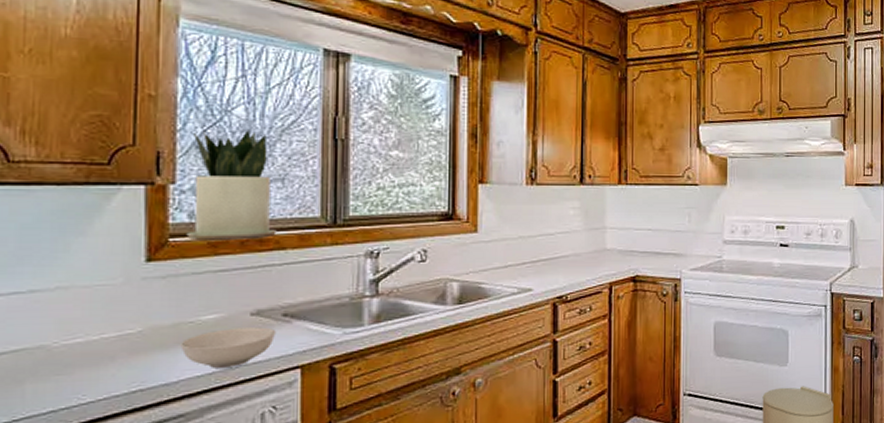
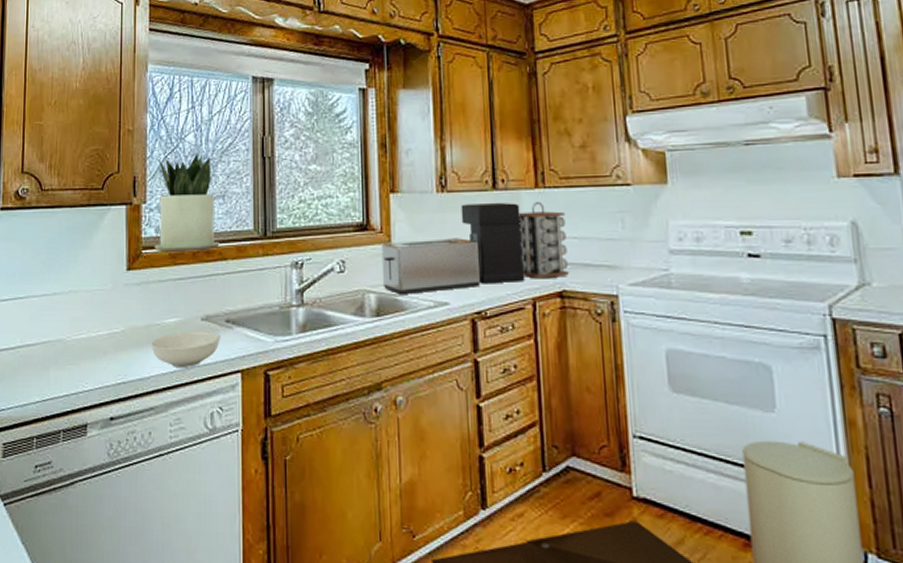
toaster: none [466,228,564,282] -> present [381,238,481,294]
coffee maker: none [549,196,604,271] -> present [461,202,525,284]
spice rack: none [601,197,642,266] -> present [518,202,569,279]

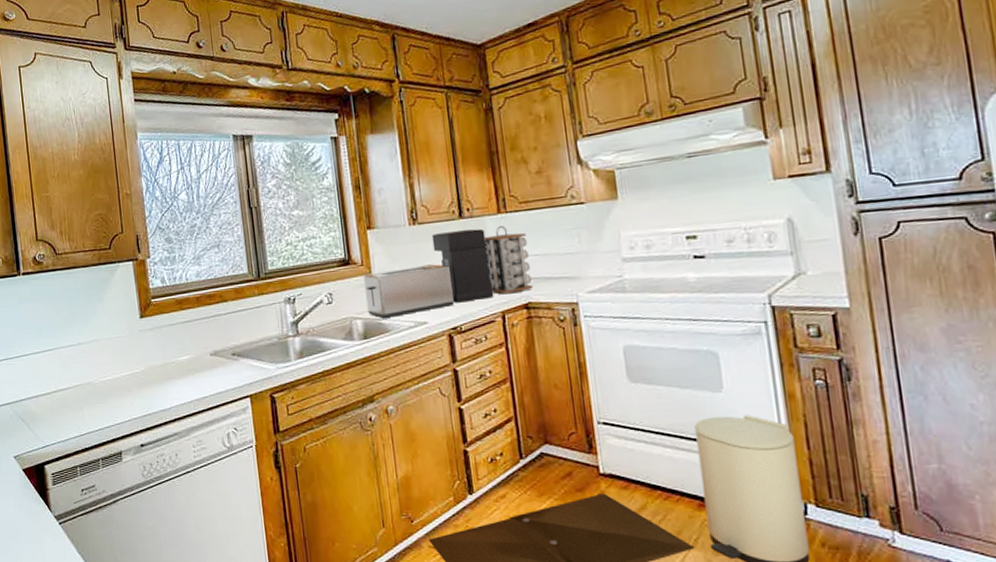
bowl: present [151,331,221,367] -> none [168,364,230,397]
planter: present [154,154,220,252] -> none [157,210,219,300]

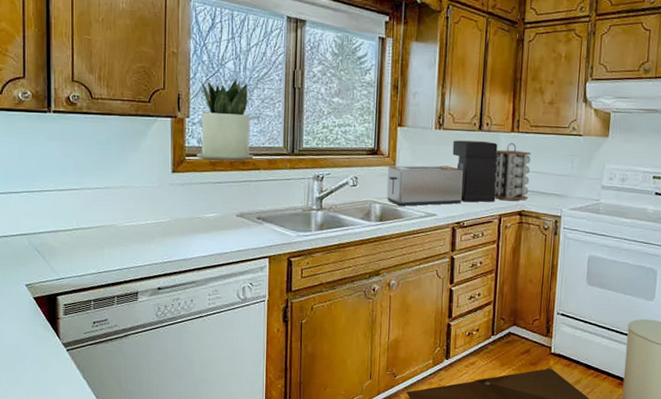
planter: none [157,210,219,300] -> present [196,79,254,162]

